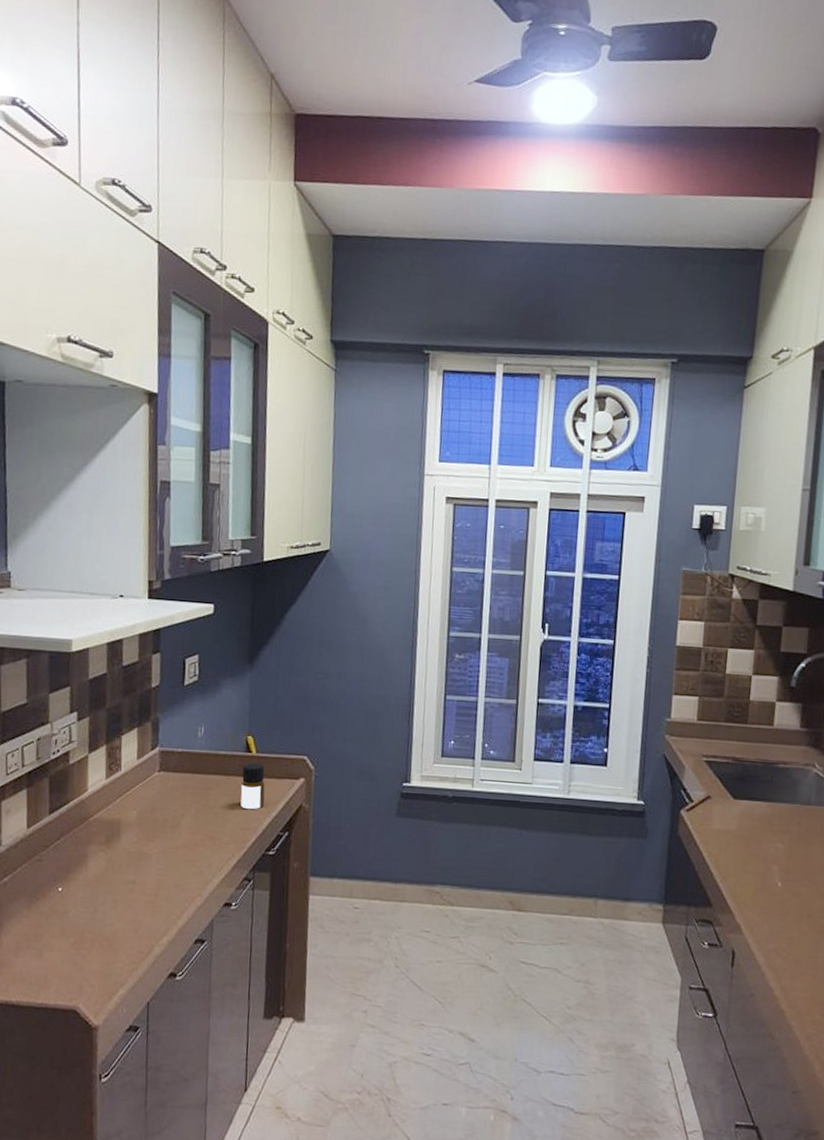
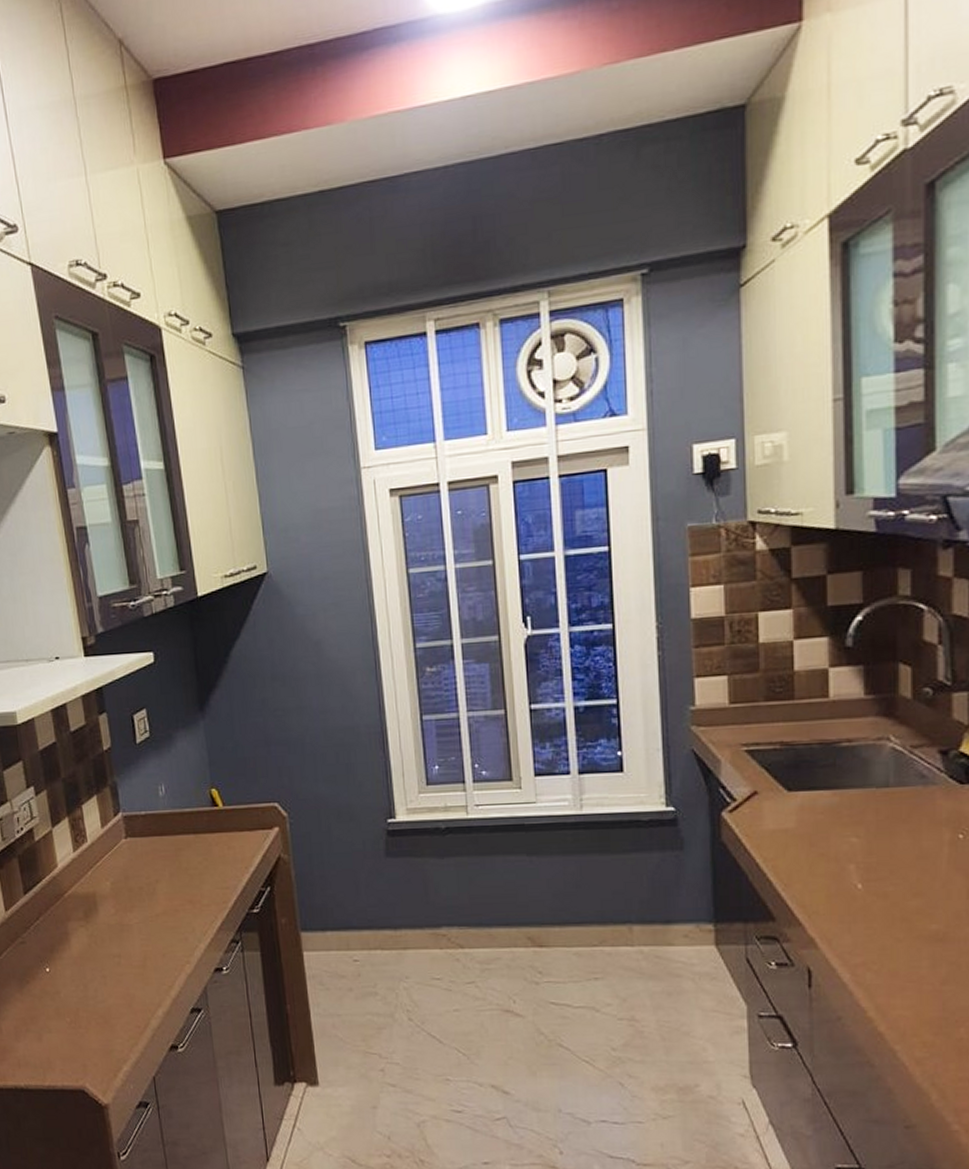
bottle: present [240,763,265,810] -> none [211,817,241,868]

